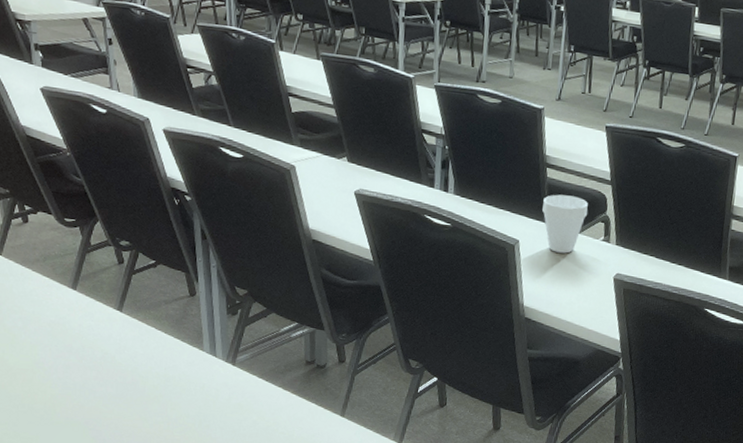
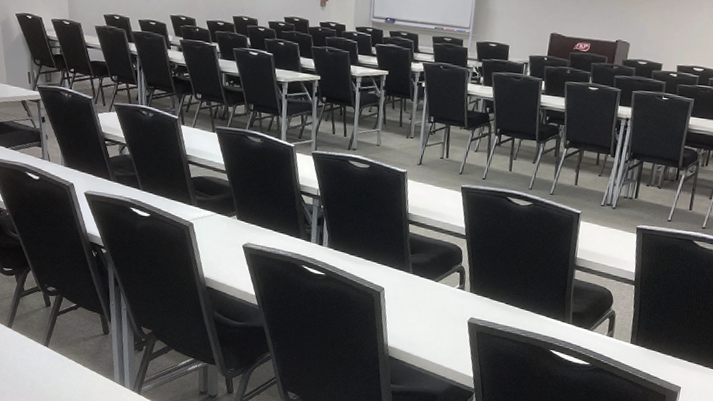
cup: present [542,194,588,254] -> none [405,247,445,300]

